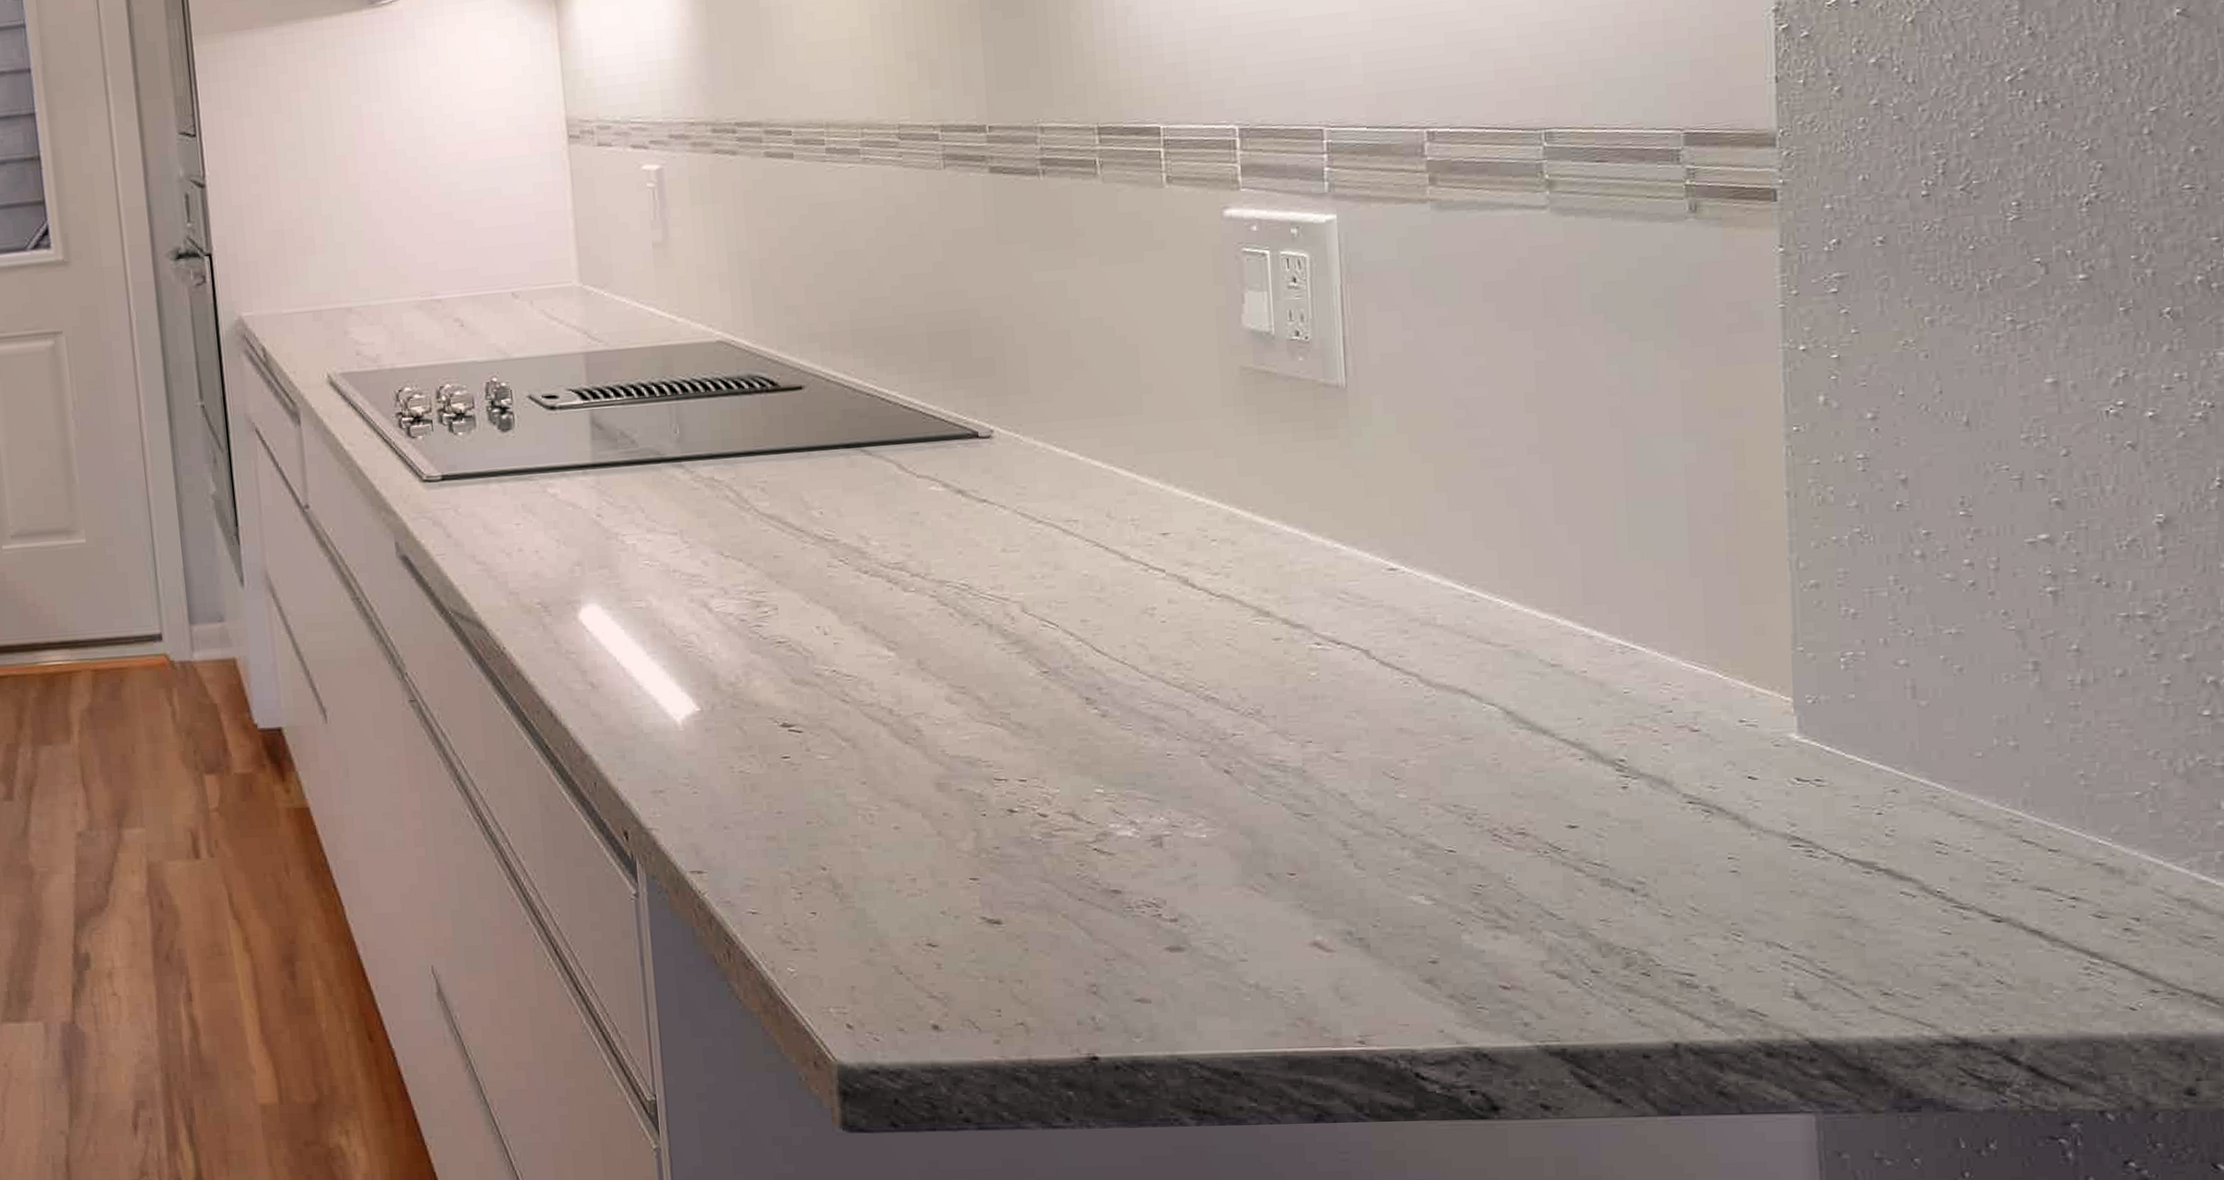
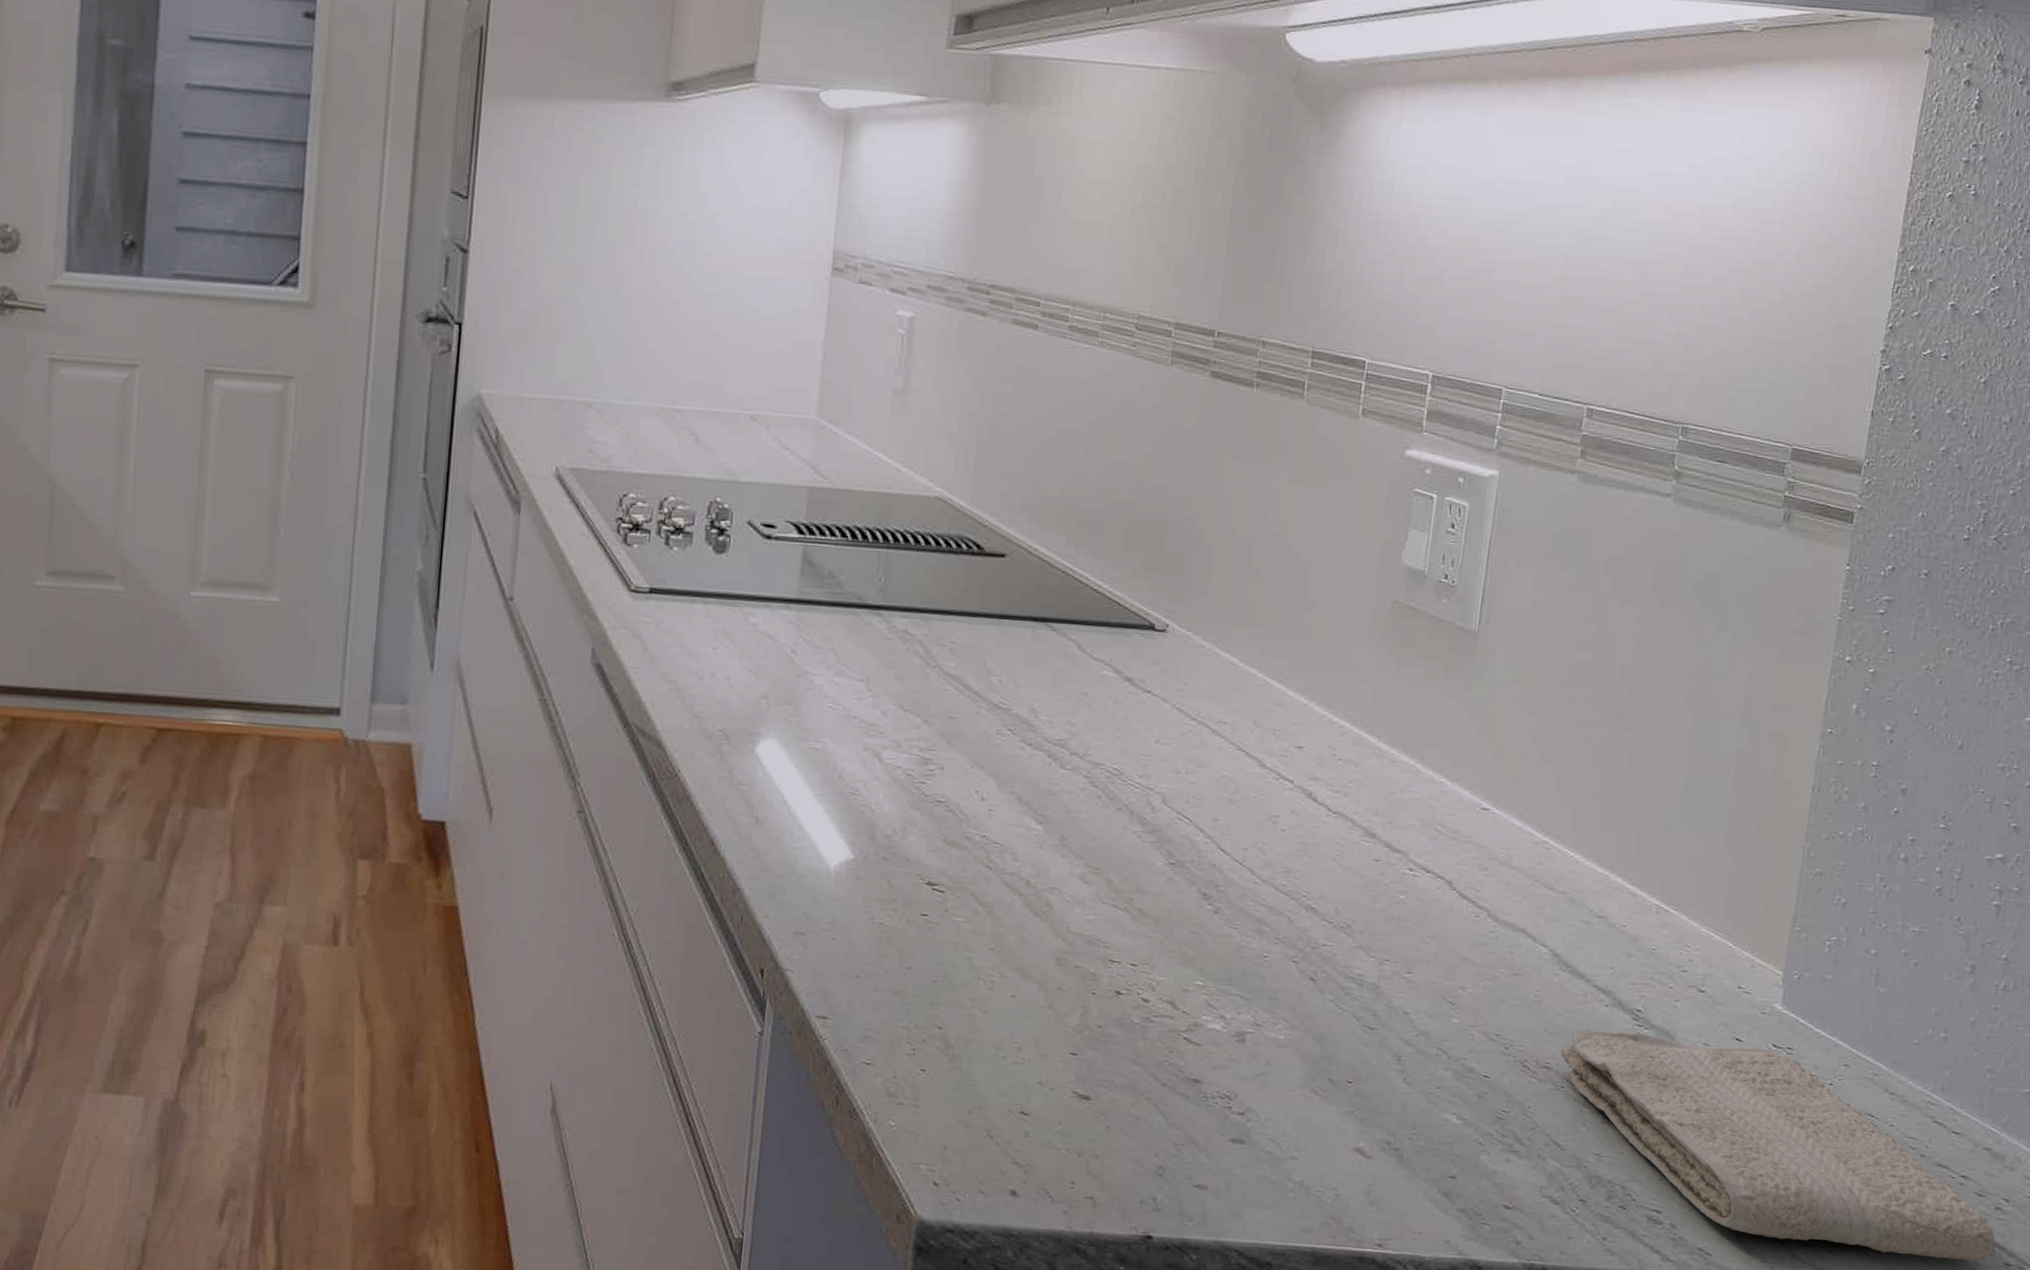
washcloth: none [1535,783,2137,993] -> present [1560,1028,1997,1261]

